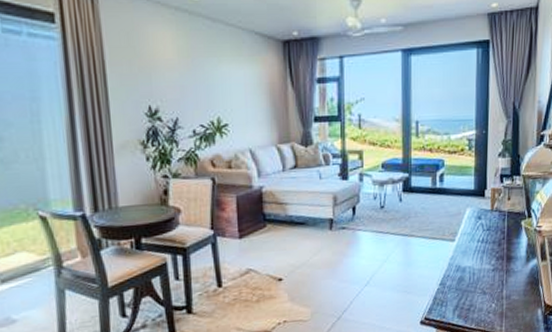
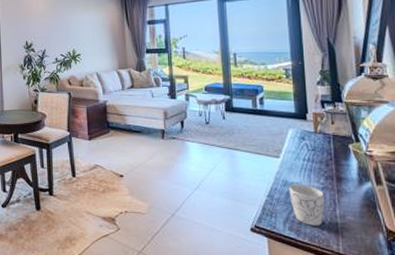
mug: none [461,267,494,310] -> present [288,184,325,226]

